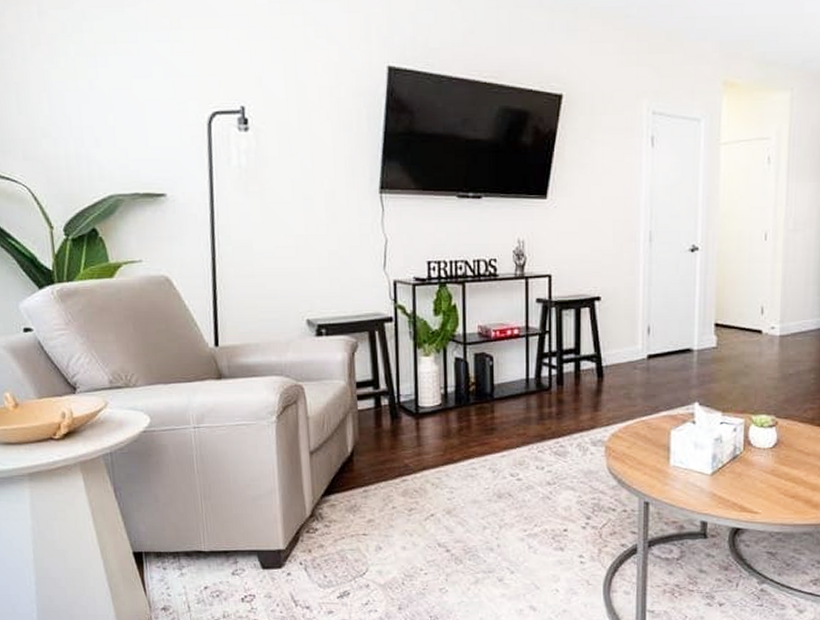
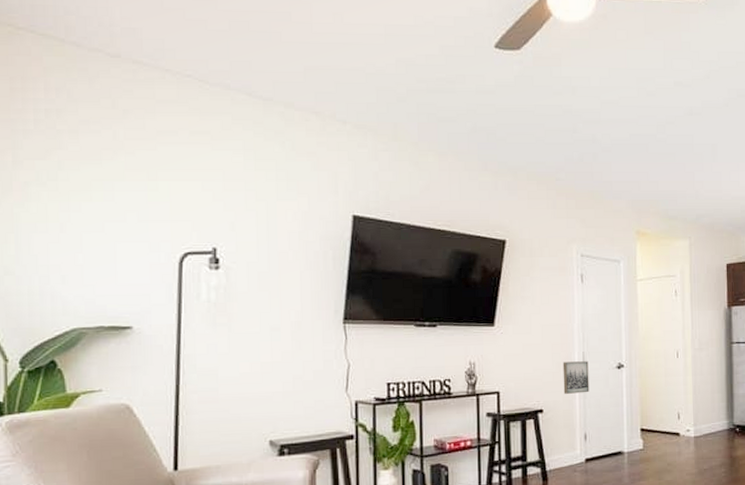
wall art: none [625,242,656,280] -> present [562,361,589,394]

